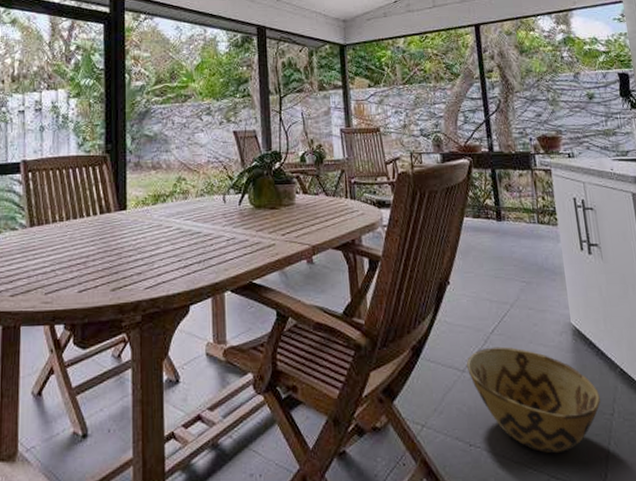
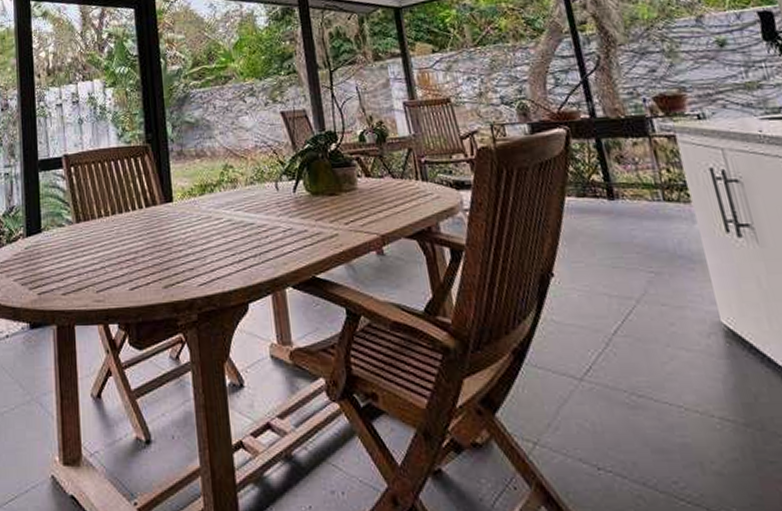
woven basket: present [466,346,601,454] -> none [584,350,773,484]

